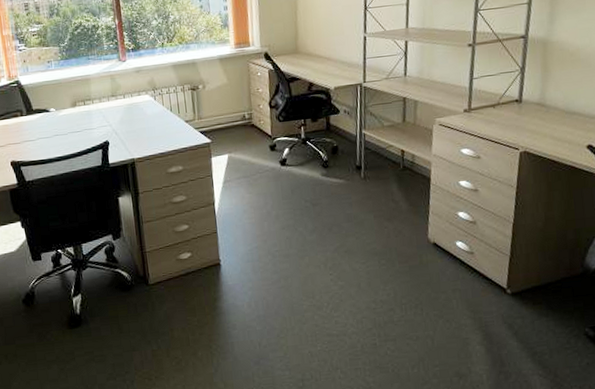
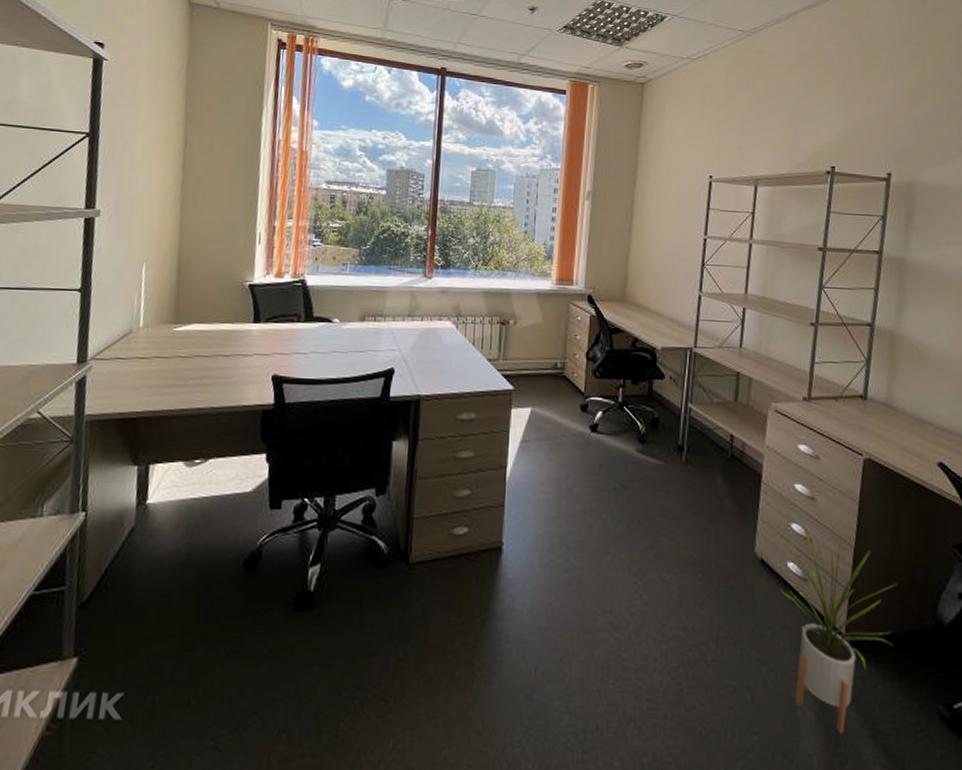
house plant: none [451,212,550,358] -> present [780,526,897,734]

